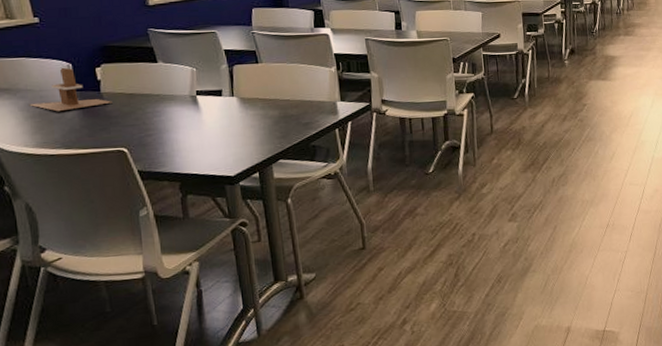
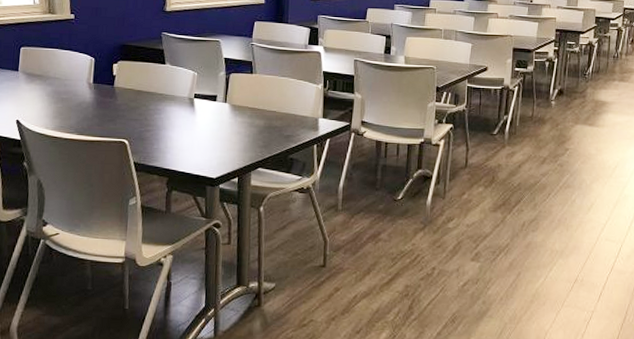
napkin holder: present [29,67,112,112] -> none [55,60,122,100]

